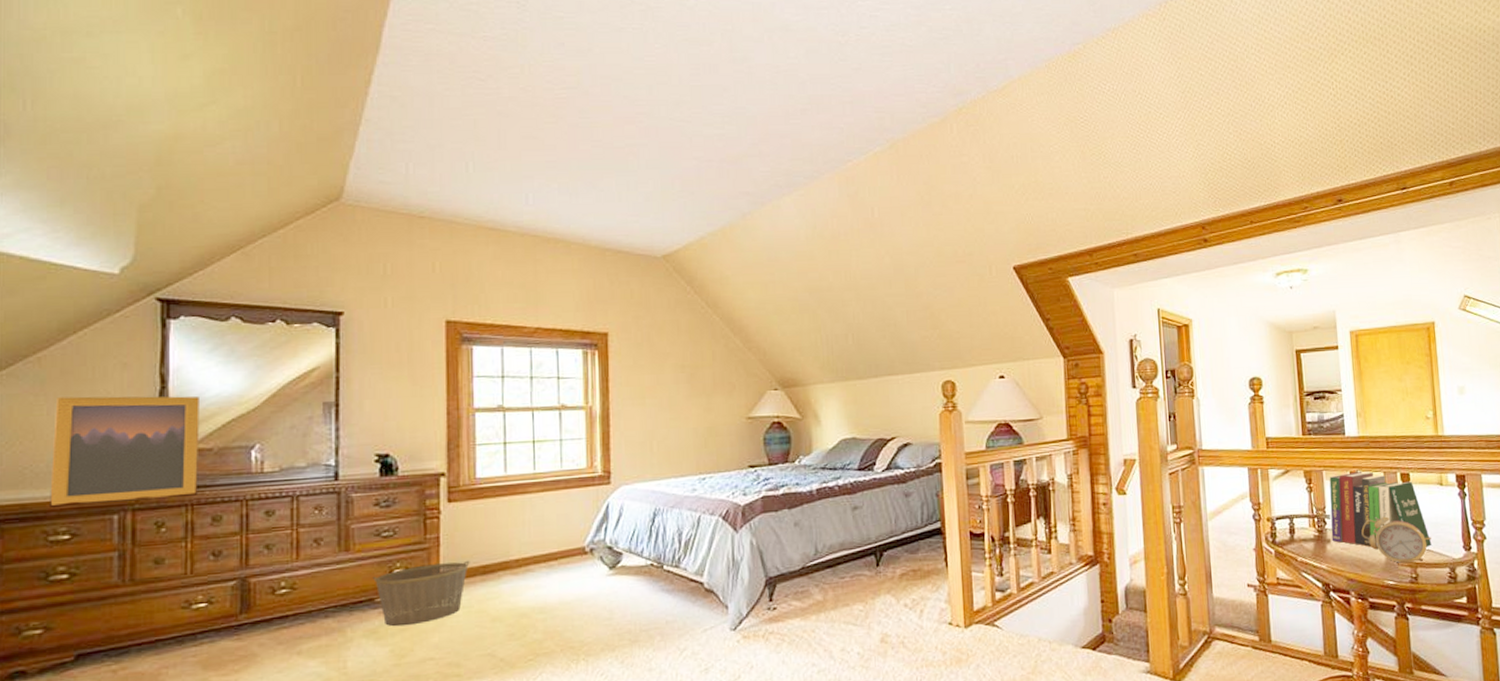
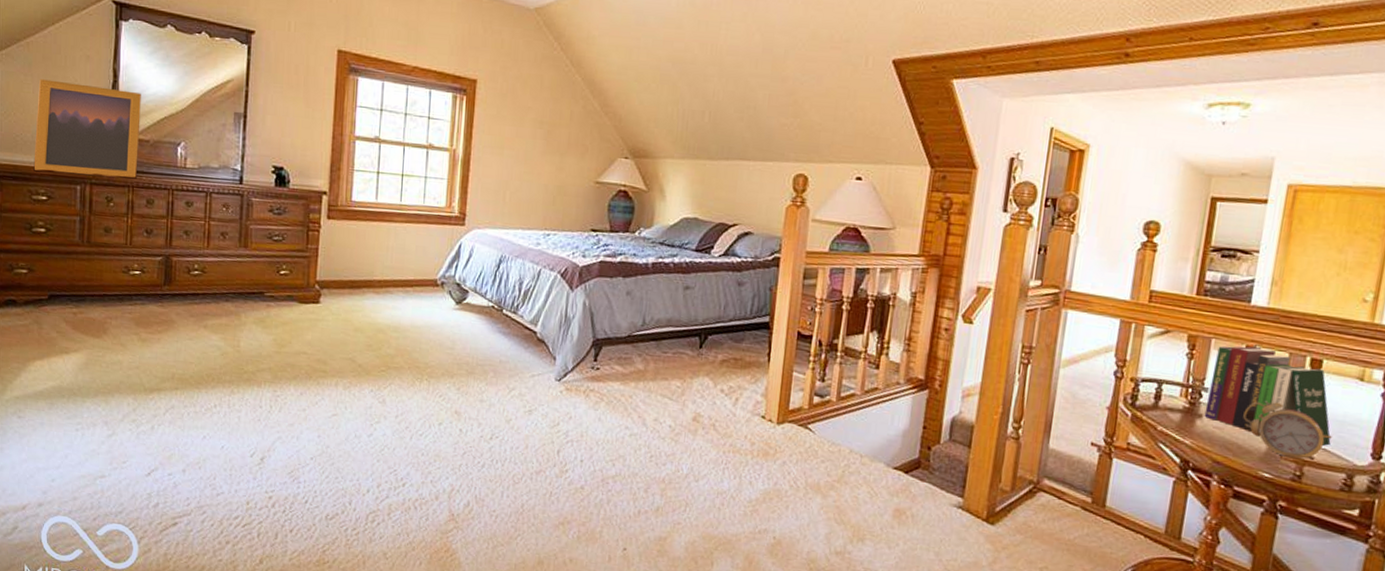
basket: present [373,560,470,626] -> none [264,271,341,321]

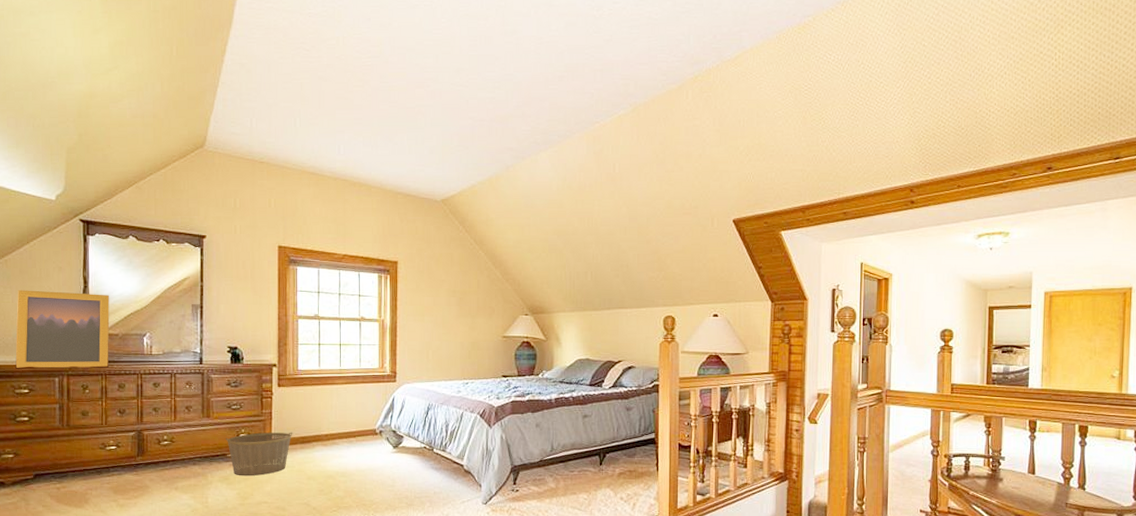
basket: none [264,271,341,321] -> present [226,432,293,476]
books: present [1204,346,1331,447] -> none [1004,420,1102,495]
alarm clock: present [1243,401,1332,460] -> none [1034,463,1102,507]

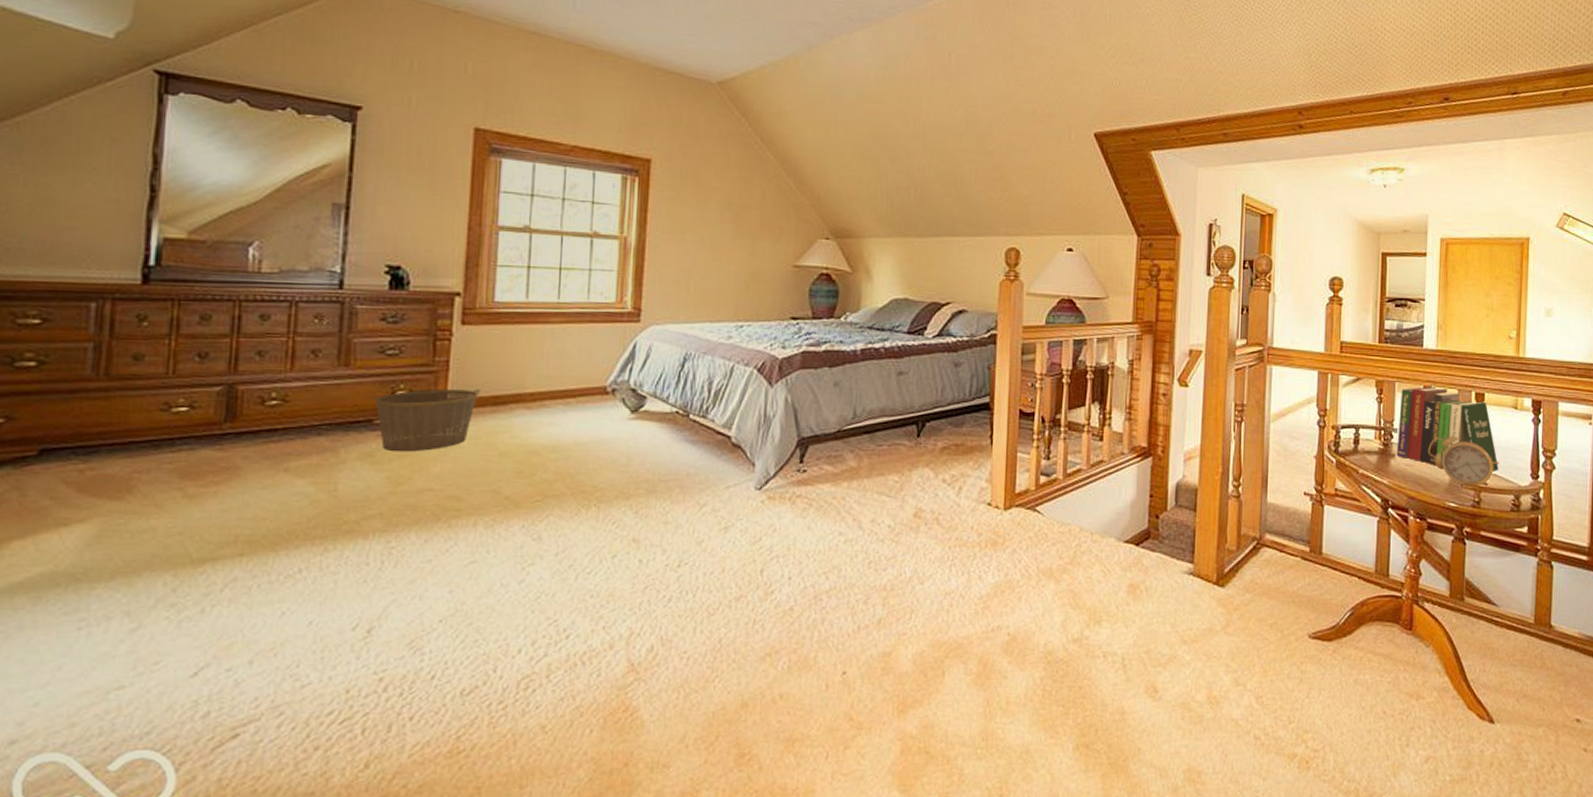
picture frame: present [15,290,110,369] -> none [20,168,195,291]
books: none [1004,420,1102,495] -> present [1396,386,1499,473]
alarm clock: none [1034,463,1102,507] -> present [1428,436,1499,487]

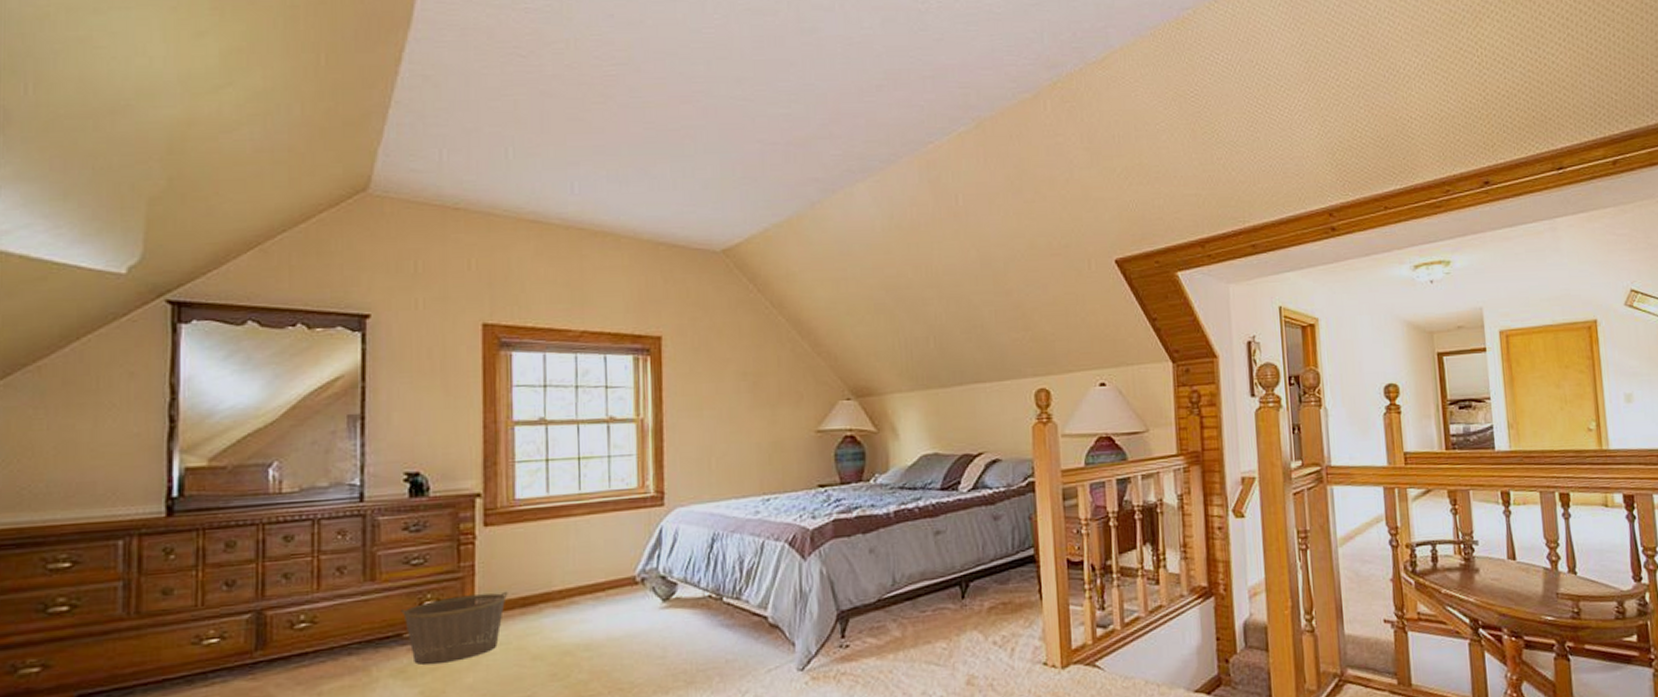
books: present [1396,386,1499,473] -> none [1477,490,1596,579]
alarm clock: present [1428,436,1499,487] -> none [1514,542,1596,597]

